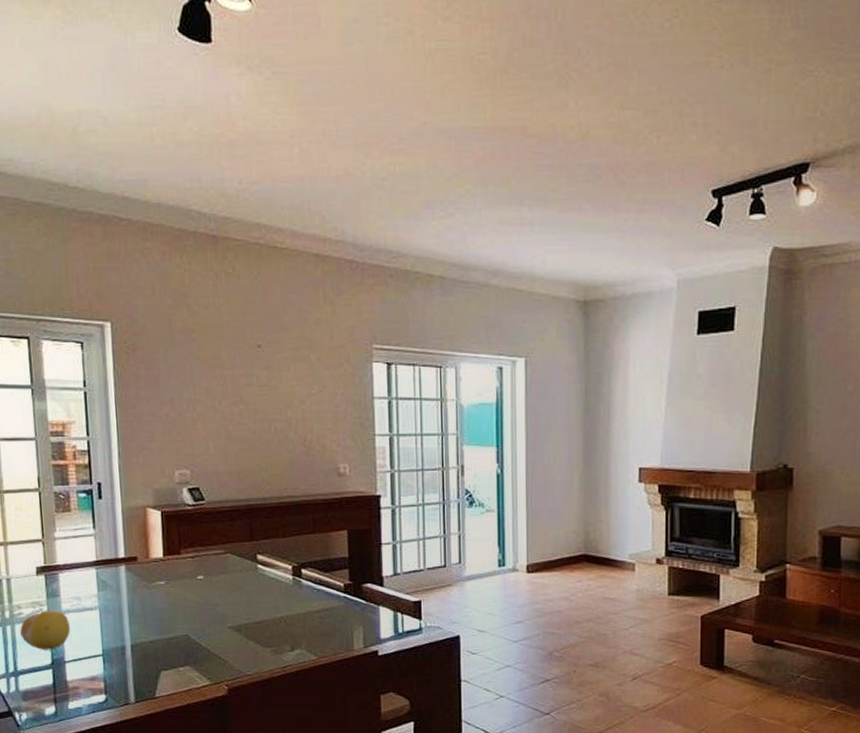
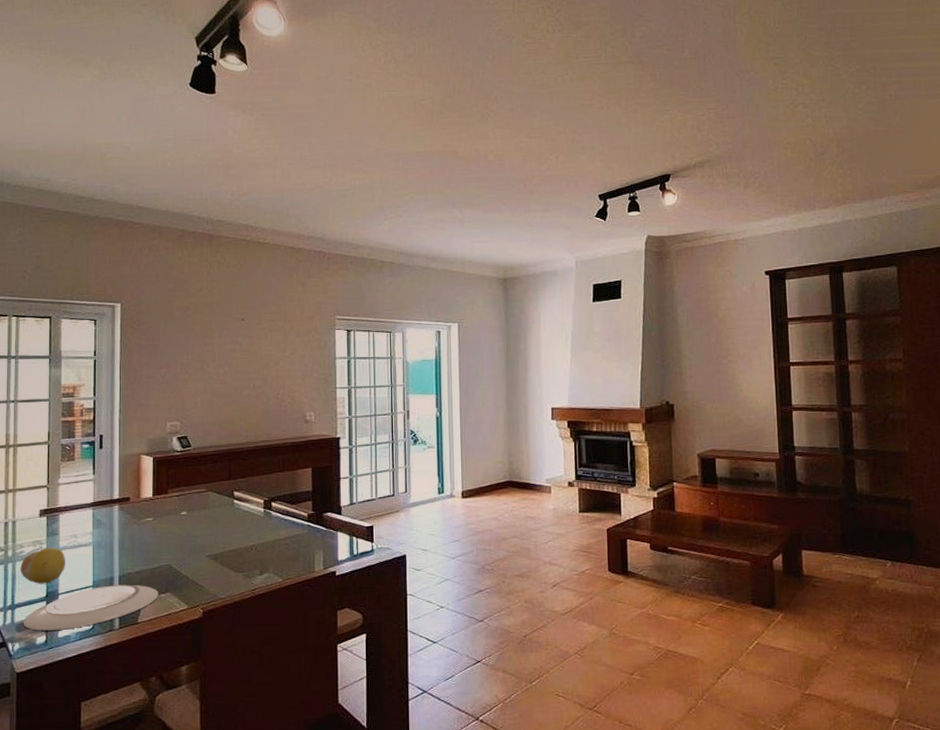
plate: none [28,655,177,701] -> present [23,584,159,631]

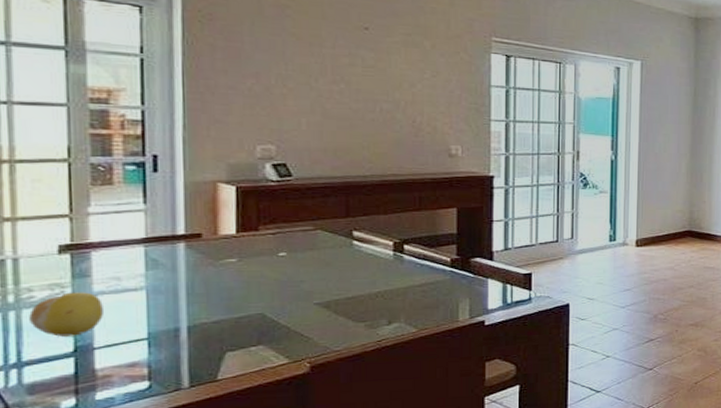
plate: present [23,584,159,631] -> none [37,336,247,393]

